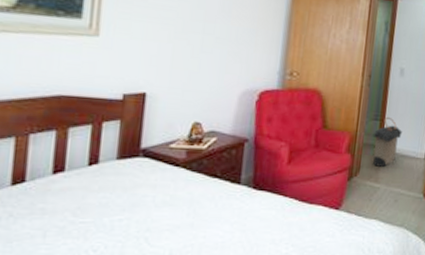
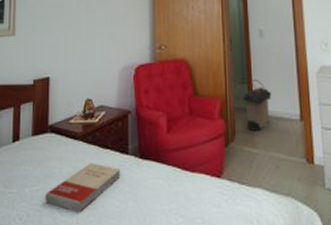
book: none [130,192,228,243] -> present [45,163,120,213]

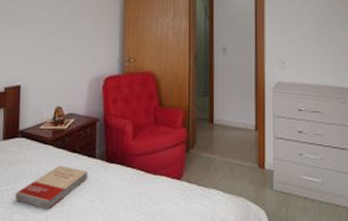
laundry hamper: present [242,79,272,131] -> none [204,92,231,139]

